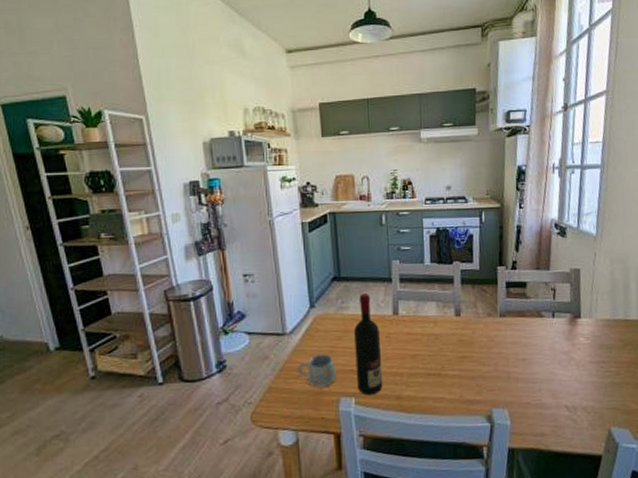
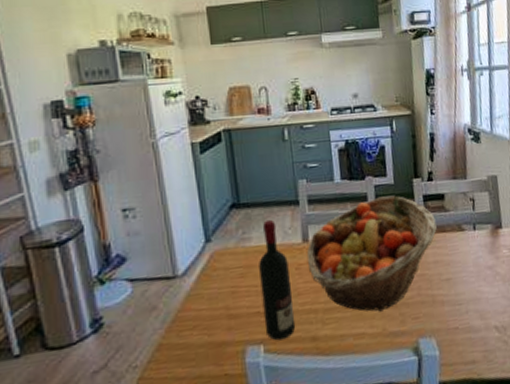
mug: present [297,354,337,387] -> none [192,295,241,338]
fruit basket: none [396,280,517,381] -> present [307,195,437,312]

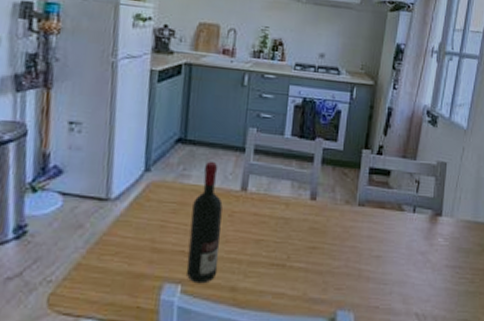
fruit basket: present [307,195,437,312] -> none [241,160,377,275]

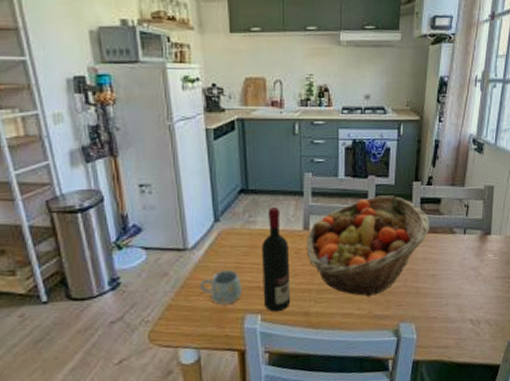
mug: none [116,228,165,269] -> present [199,270,242,305]
fruit basket: none [241,160,377,275] -> present [306,195,430,297]

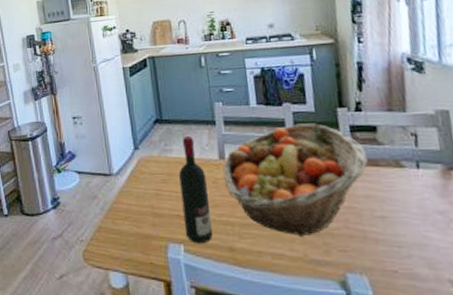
mug: present [199,270,242,305] -> none [124,197,164,231]

